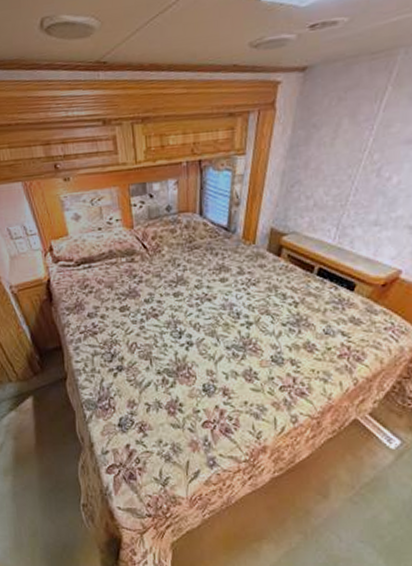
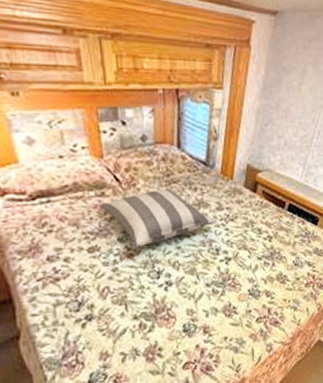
pillow: none [129,254,237,309] -> present [99,189,216,249]

